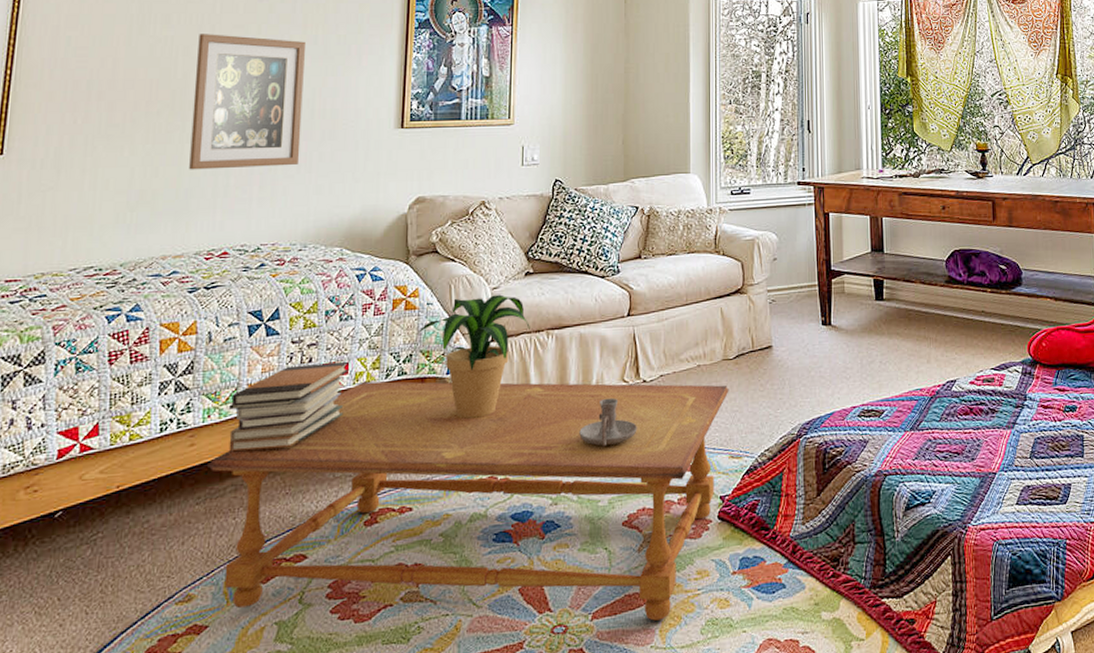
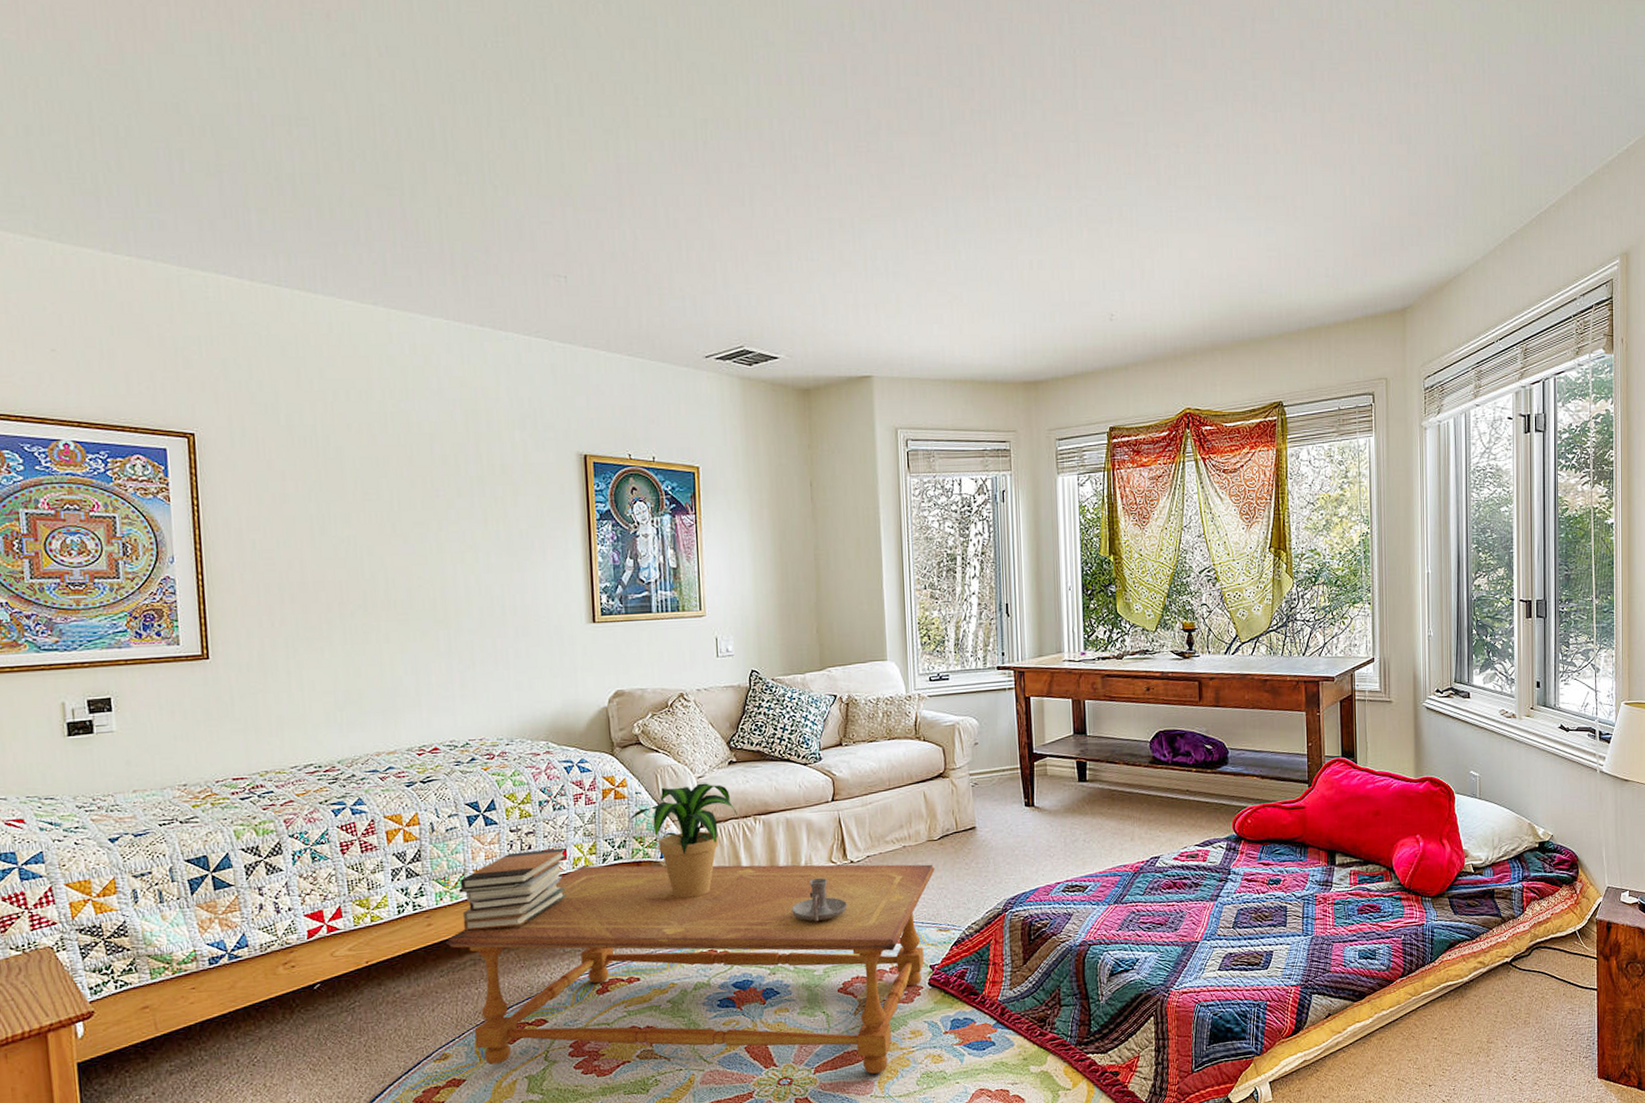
wall art: present [189,34,305,170] -> none [380,532,496,670]

